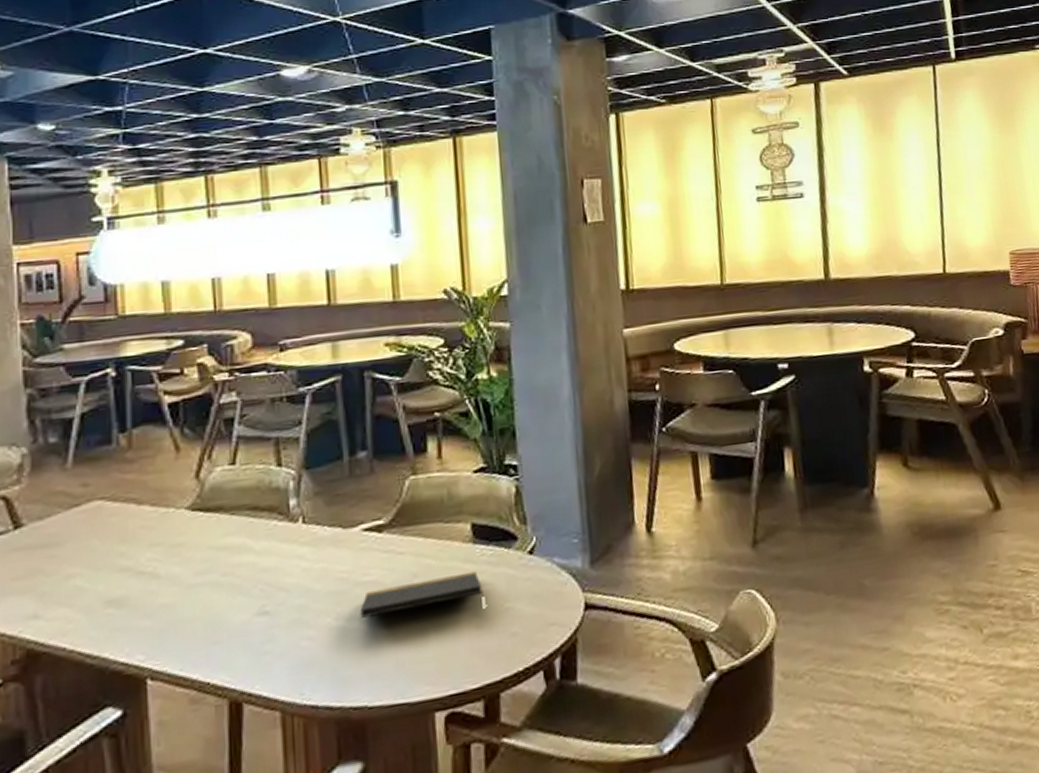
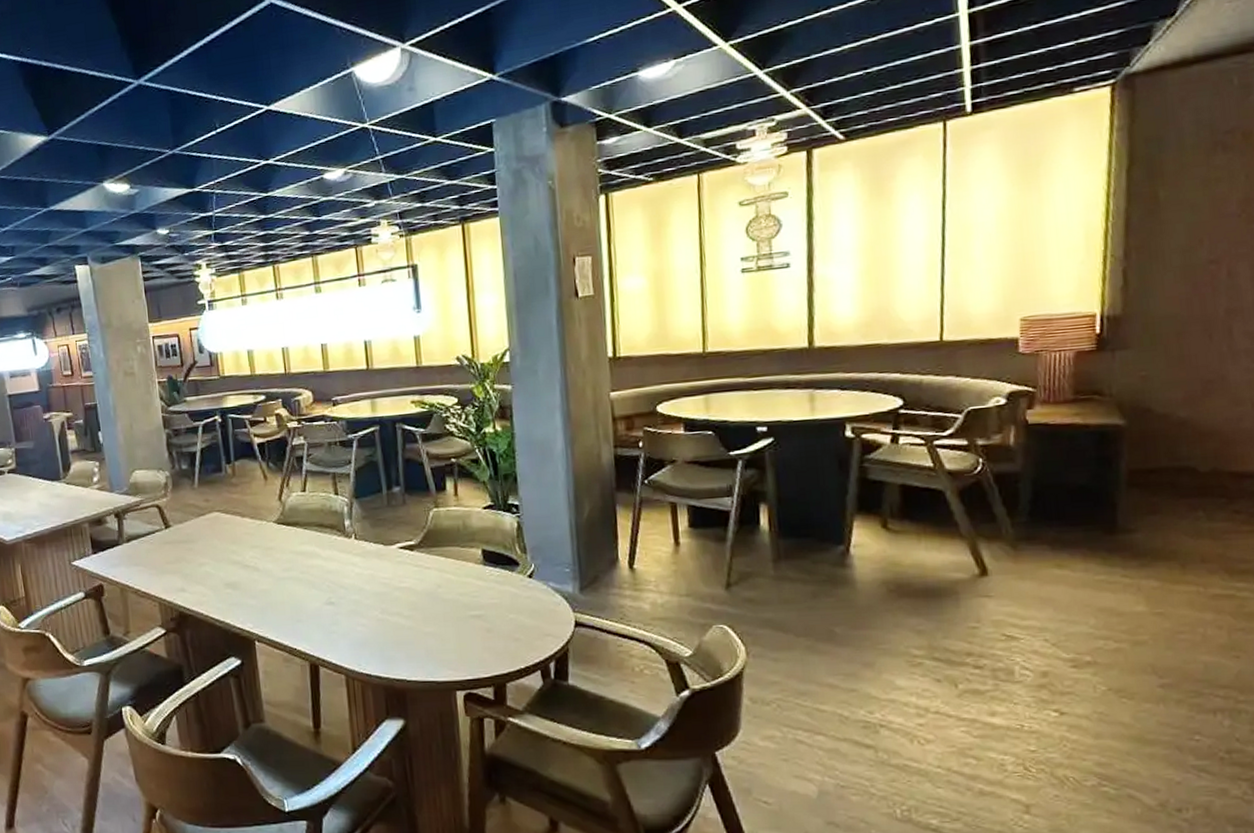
notepad: present [360,571,483,618] -> none [398,587,492,614]

